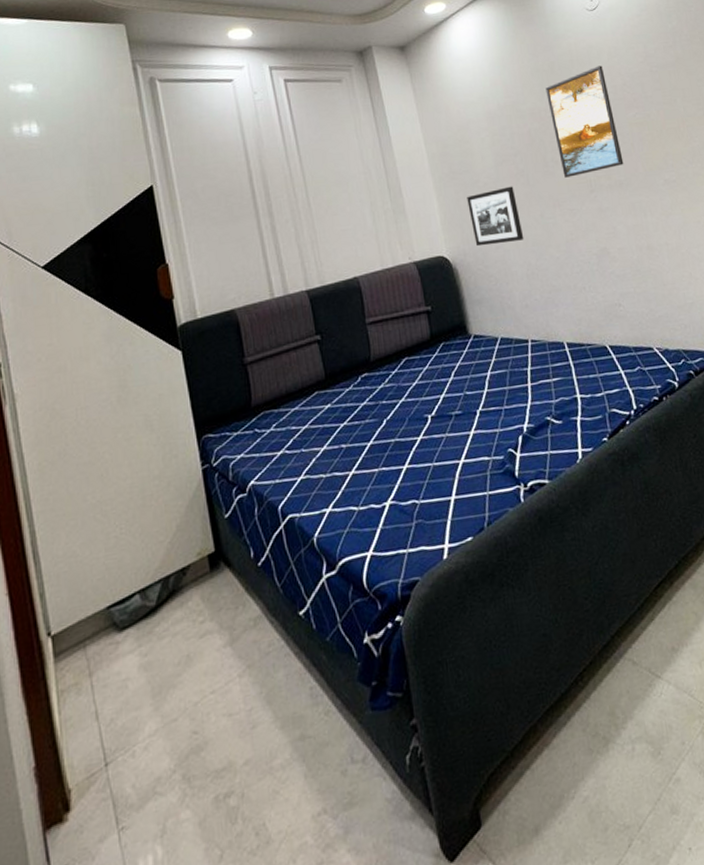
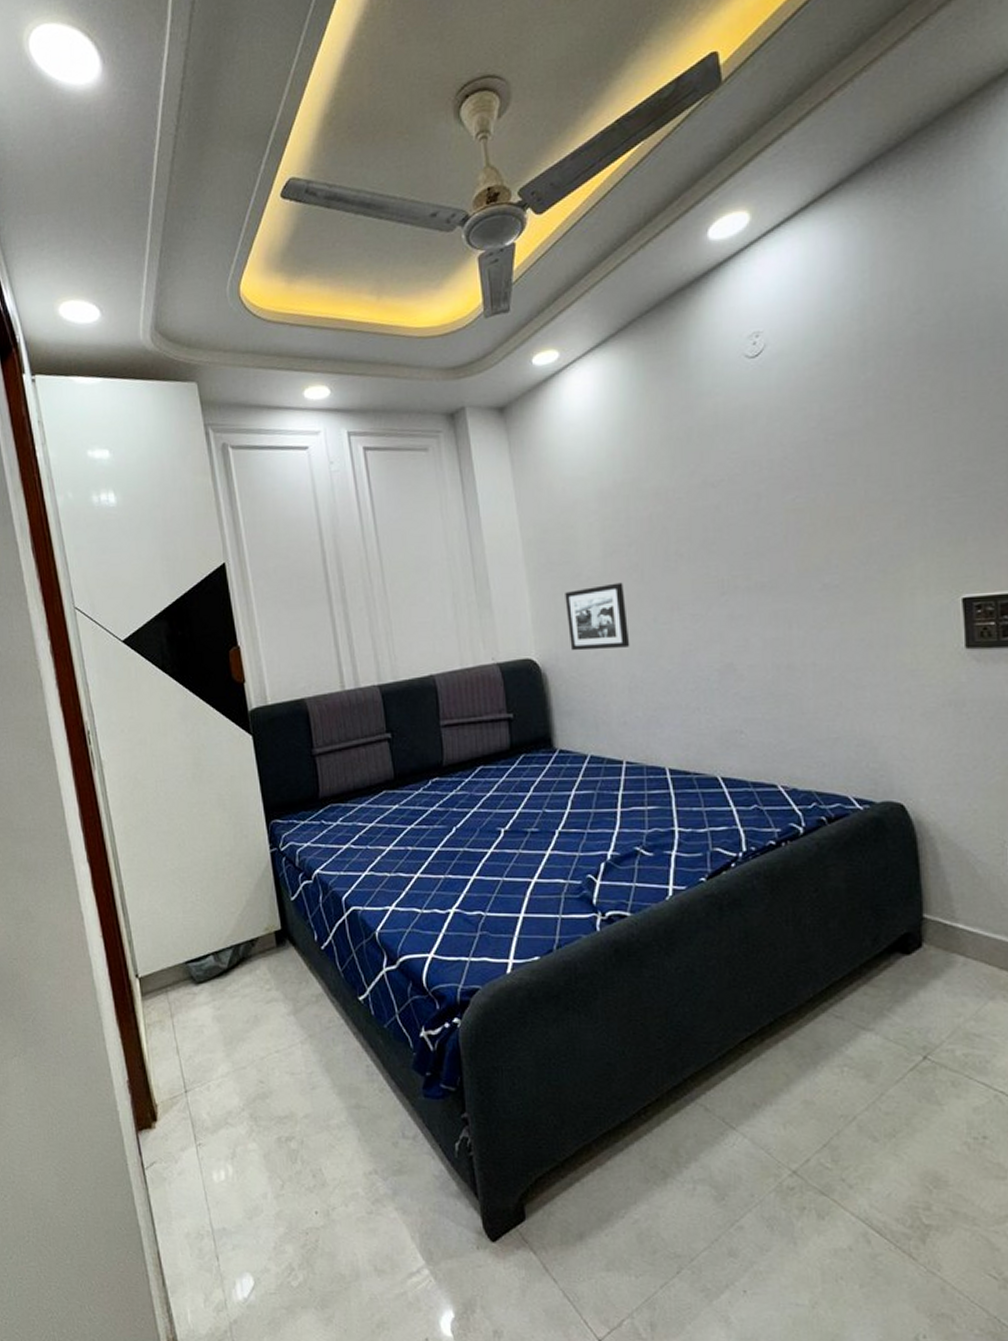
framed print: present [545,65,624,178] -> none [677,432,770,575]

